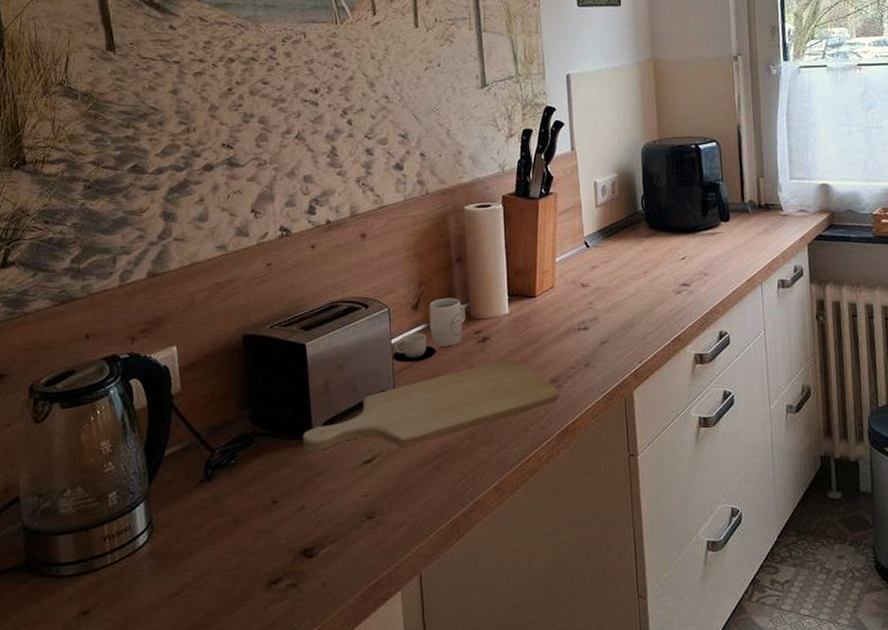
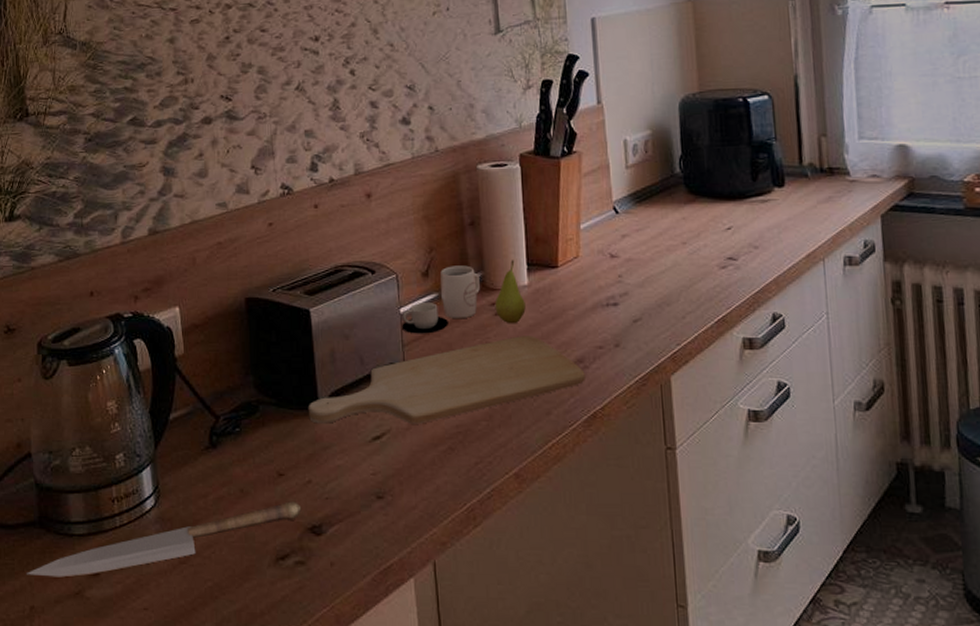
kitchen knife: none [11,527,295,620] -> present [27,501,302,577]
fruit: none [478,291,507,350] -> present [494,260,526,324]

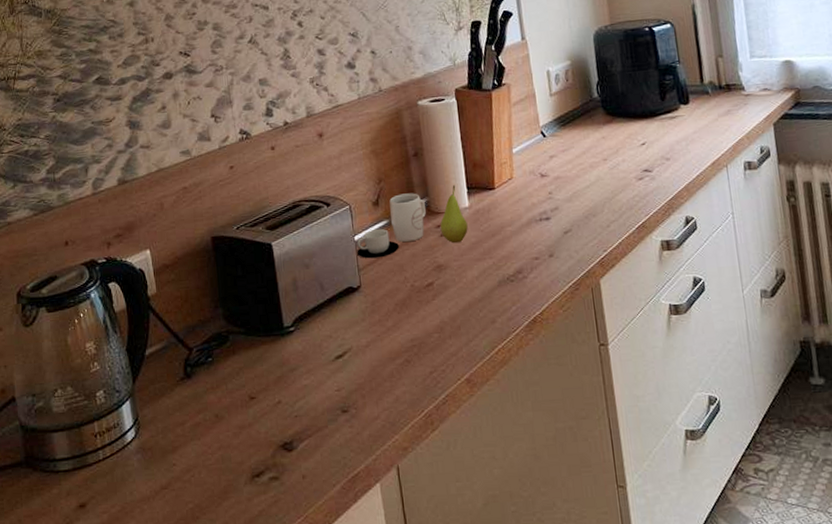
kitchen knife: present [27,501,302,577] -> none [16,422,273,513]
chopping board: present [308,336,585,424] -> none [274,252,525,348]

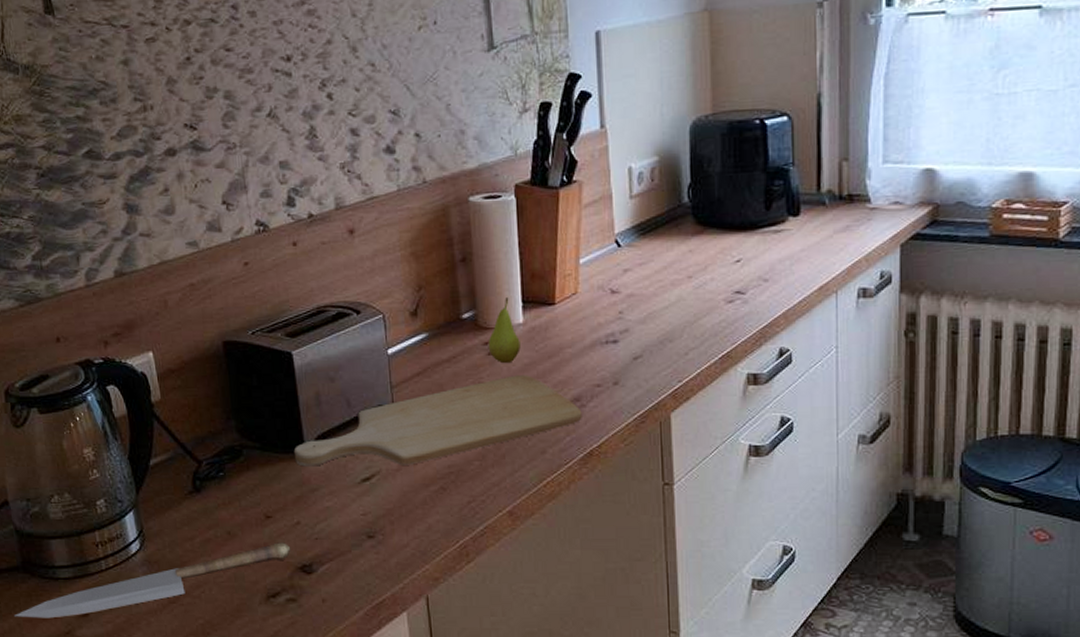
kitchen knife: none [16,422,273,513] -> present [14,542,291,619]
chopping board: none [274,252,525,348] -> present [293,375,582,467]
cup: present [357,229,399,259] -> none [390,343,439,375]
mug: present [389,193,426,243] -> none [430,304,472,360]

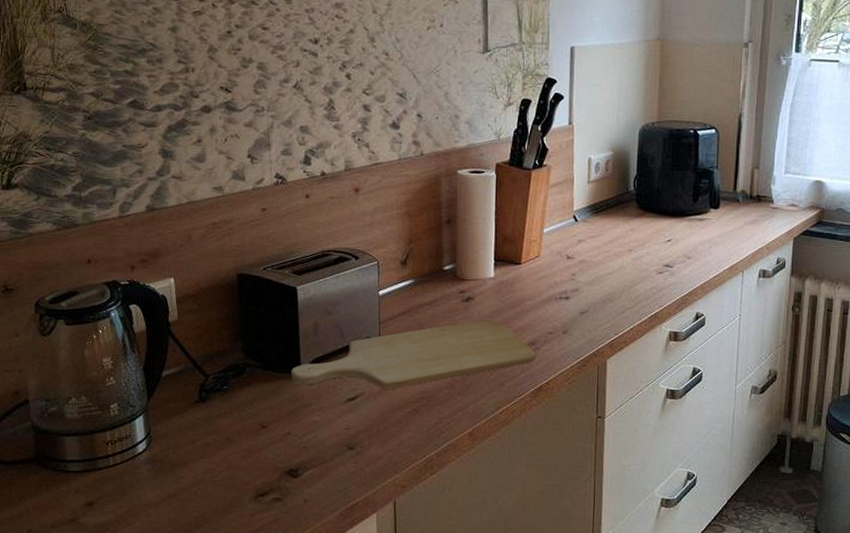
kitchen knife: present [14,542,291,619] -> none [24,449,281,507]
fruit: present [488,297,521,364] -> none [463,255,490,310]

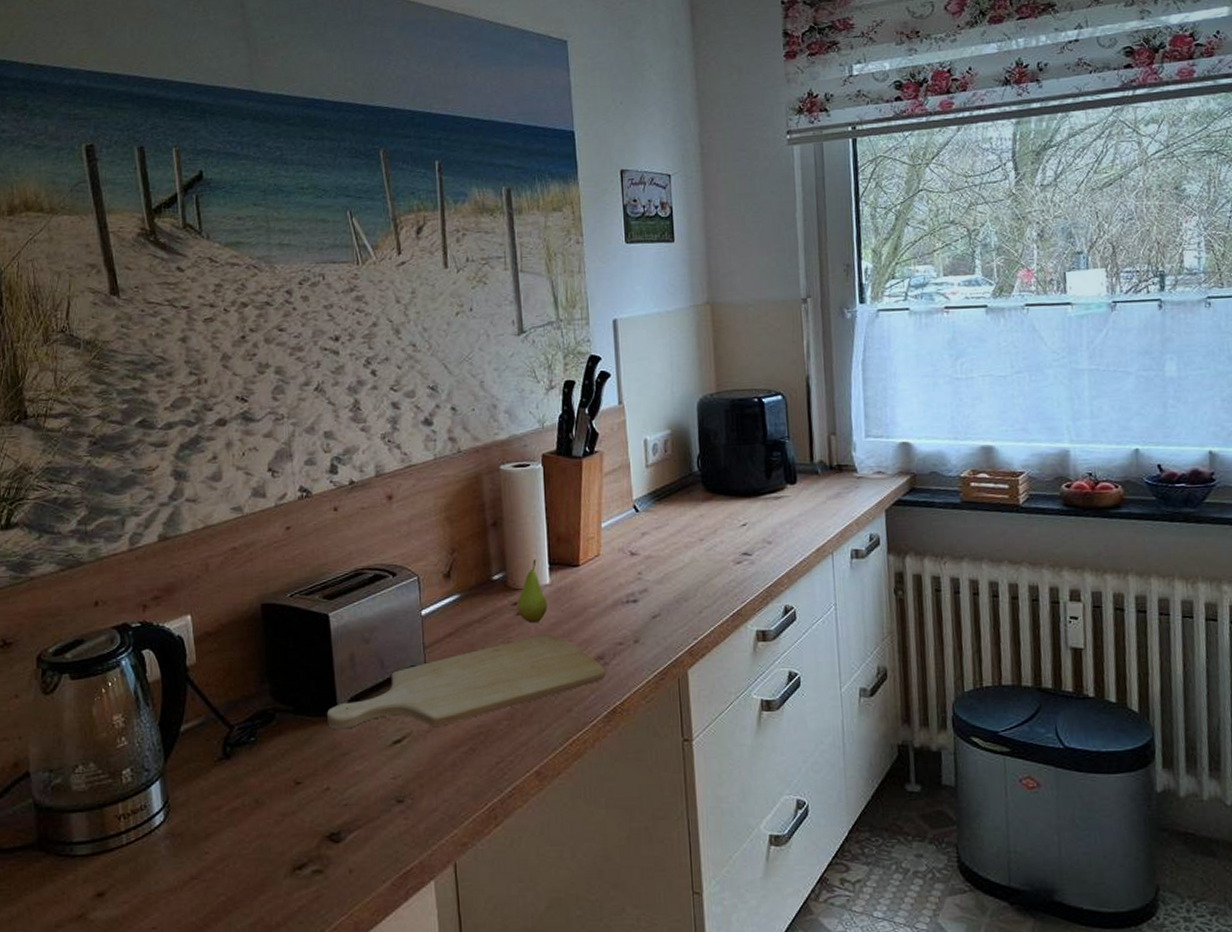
fruit: none [463,255,490,310] -> present [516,559,547,624]

